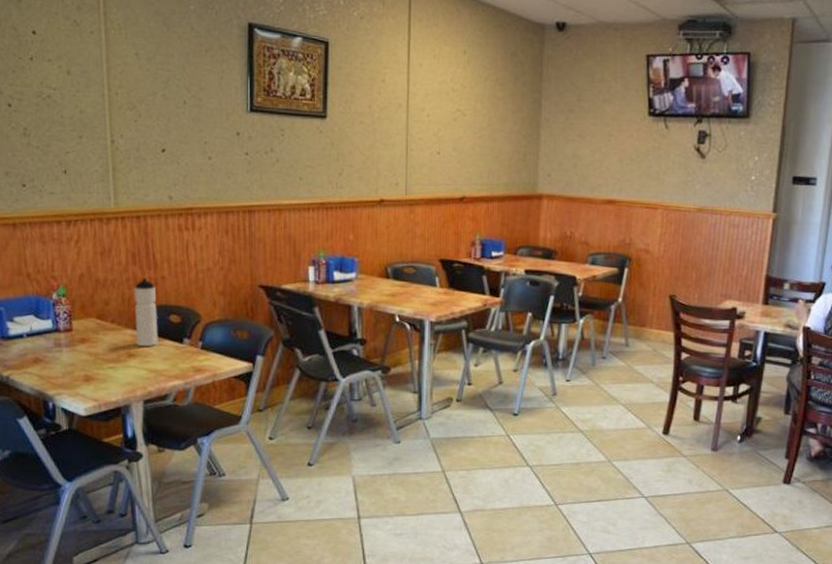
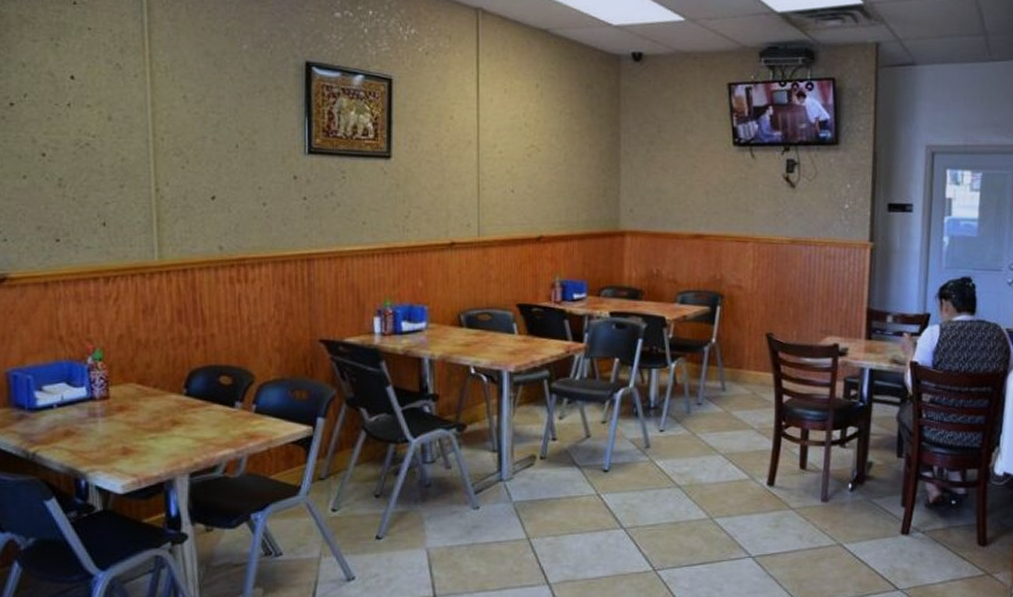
water bottle: present [134,278,158,346] -> none [179,337,207,412]

